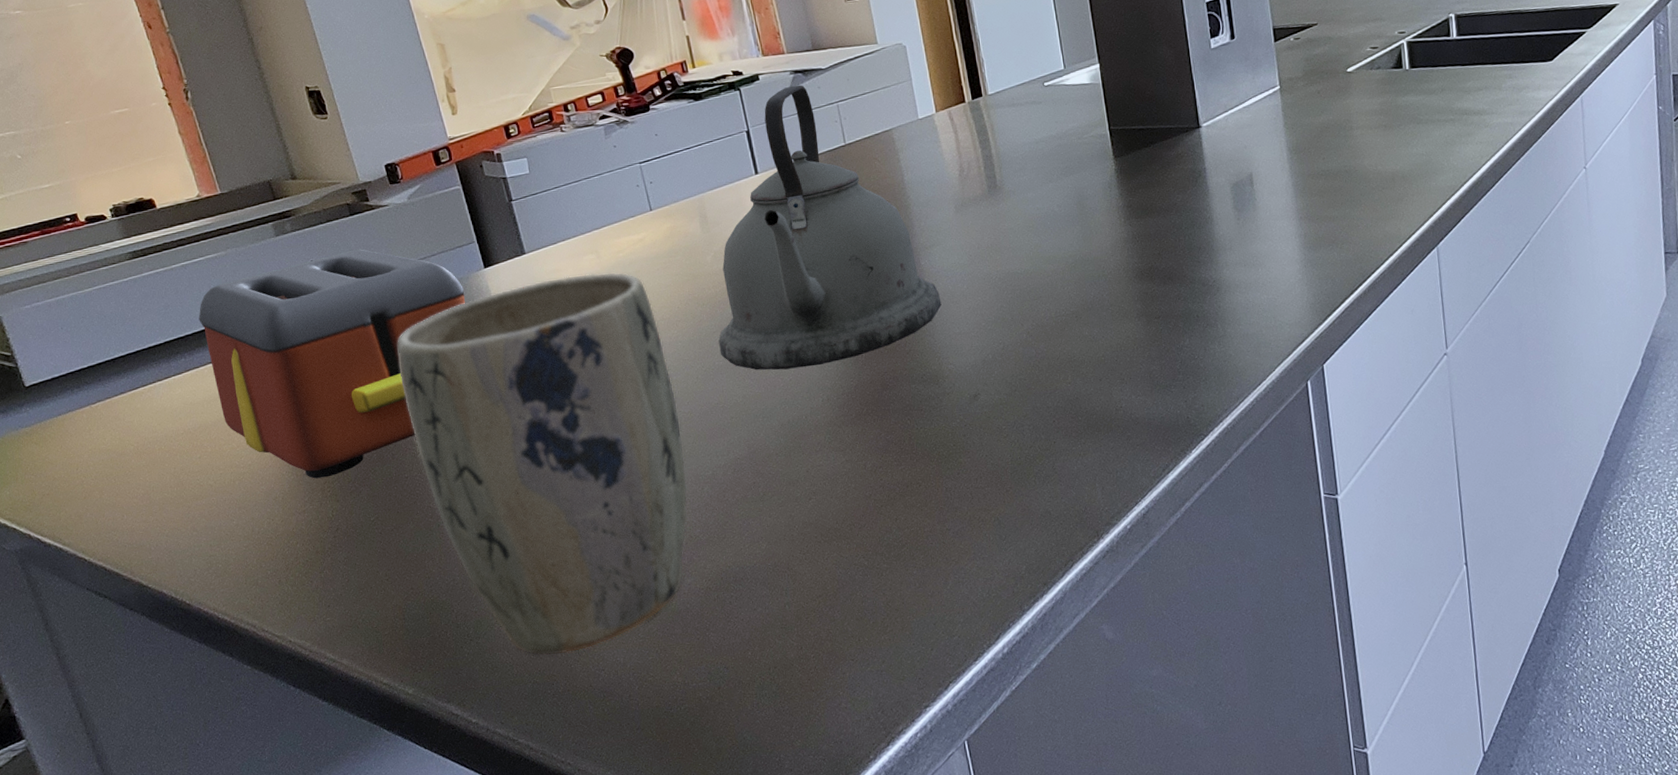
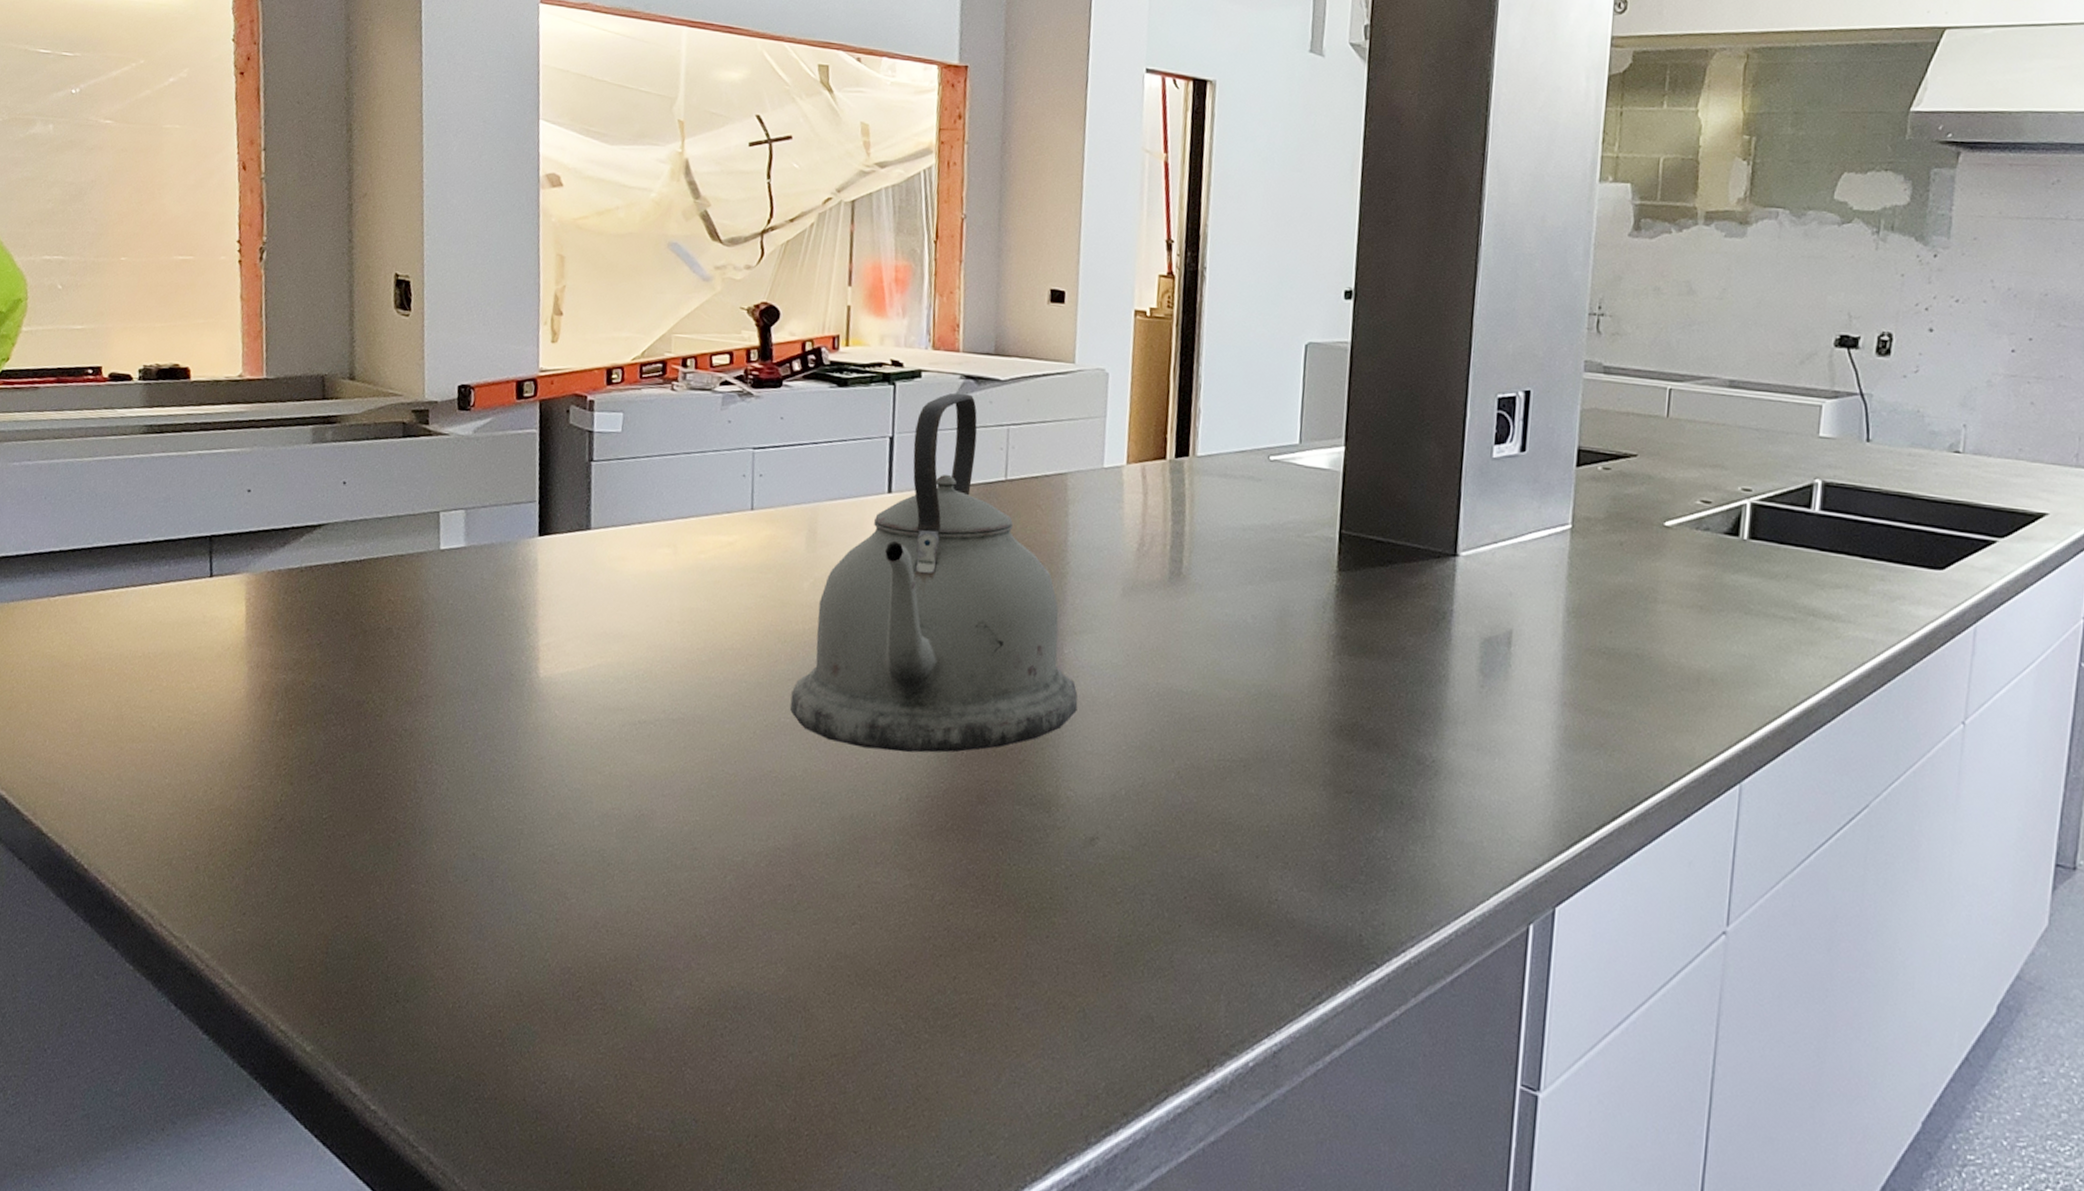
toaster: present [198,249,466,479] -> none [191,479,508,751]
plant pot: present [397,272,687,656] -> none [400,567,724,1050]

